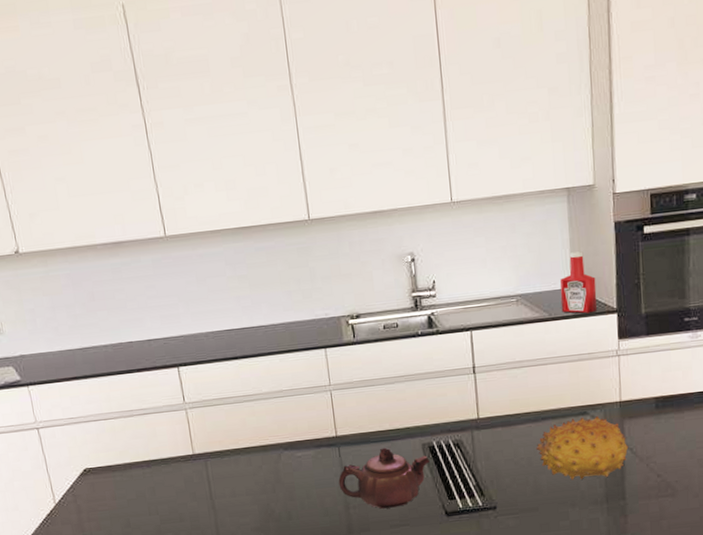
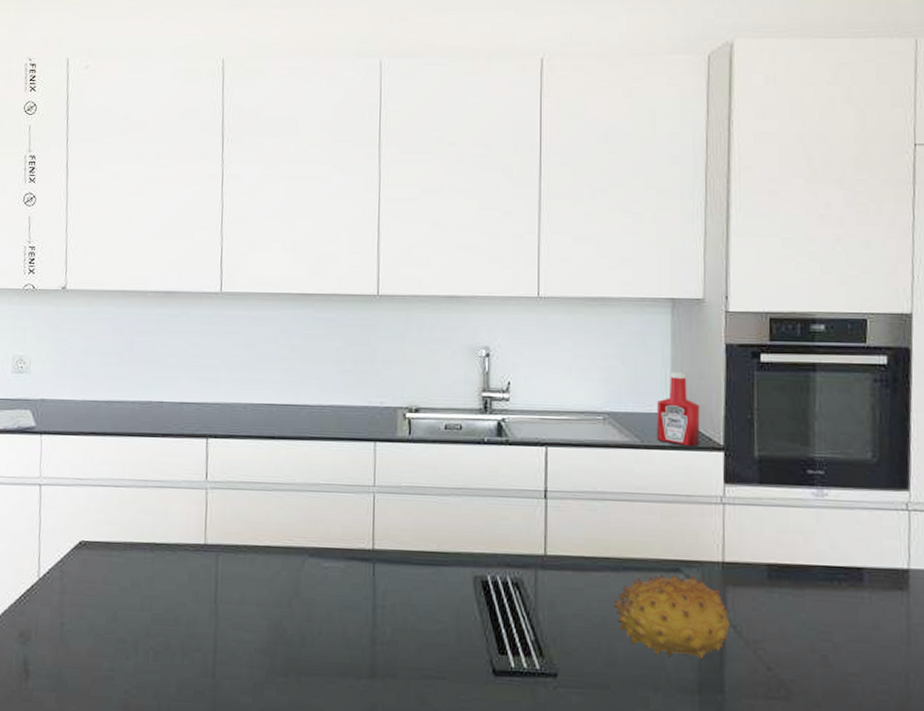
teapot: present [338,447,430,509] -> none [367,573,480,653]

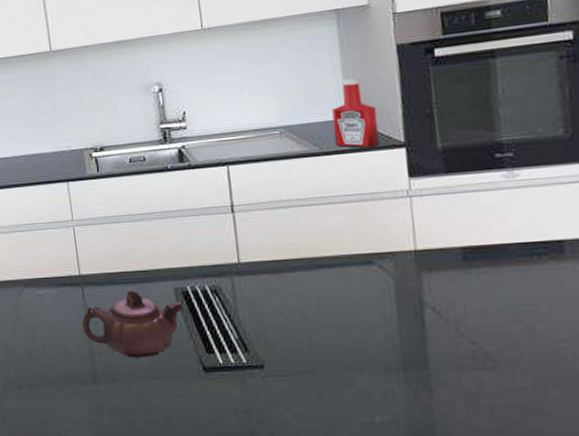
teapot: none [367,573,480,653] -> present [82,290,183,358]
fruit: present [613,573,731,658] -> none [310,265,430,341]

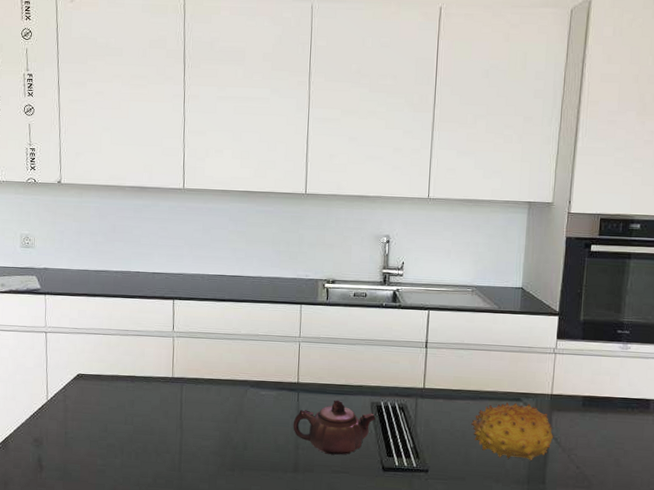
fruit: none [310,265,430,341] -> present [471,402,554,460]
ketchup bottle: present [332,78,379,148] -> none [510,257,544,312]

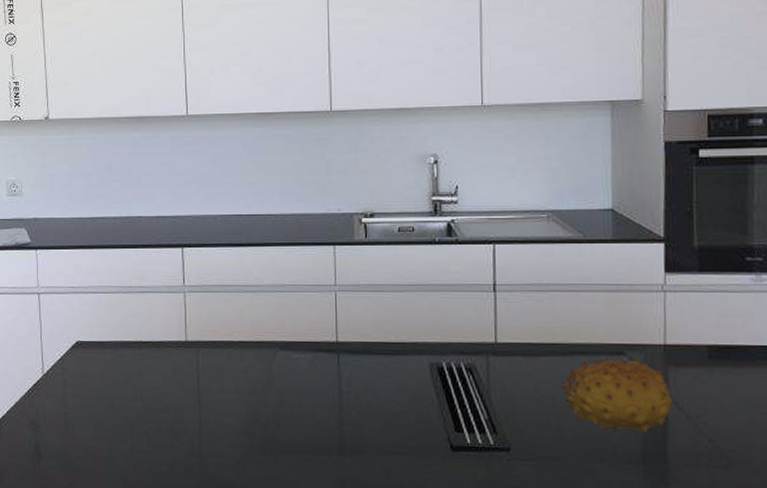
teapot: present [293,400,375,455] -> none [334,361,437,432]

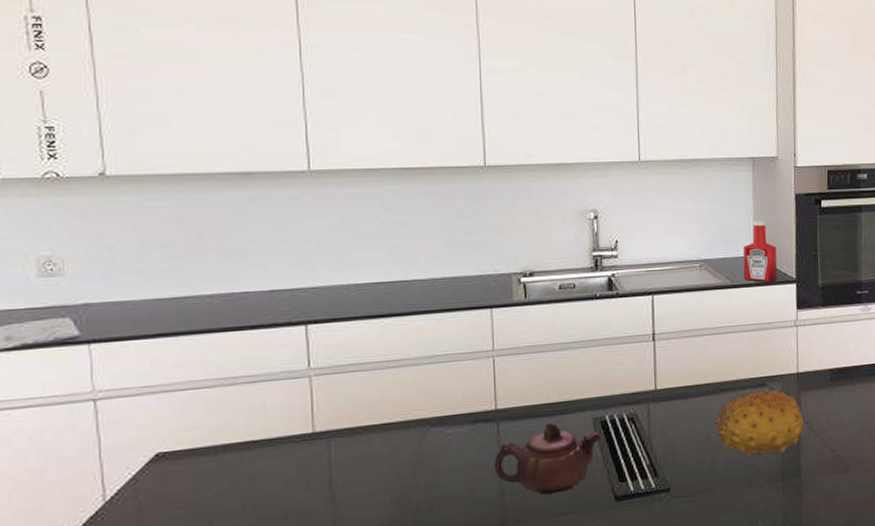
teapot: none [334,361,437,432] -> present [494,422,600,495]
ketchup bottle: none [598,170,641,239] -> present [743,220,778,282]

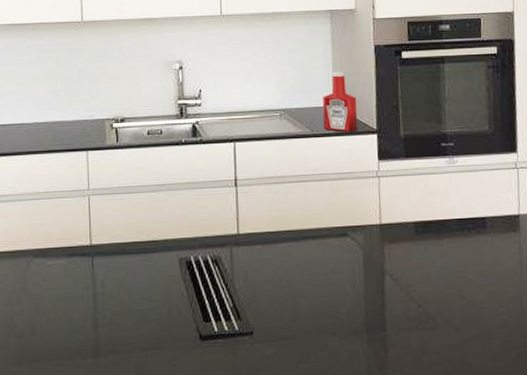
teapot: present [494,422,600,495] -> none [89,260,186,329]
fruit: present [714,387,805,457] -> none [296,237,389,307]

